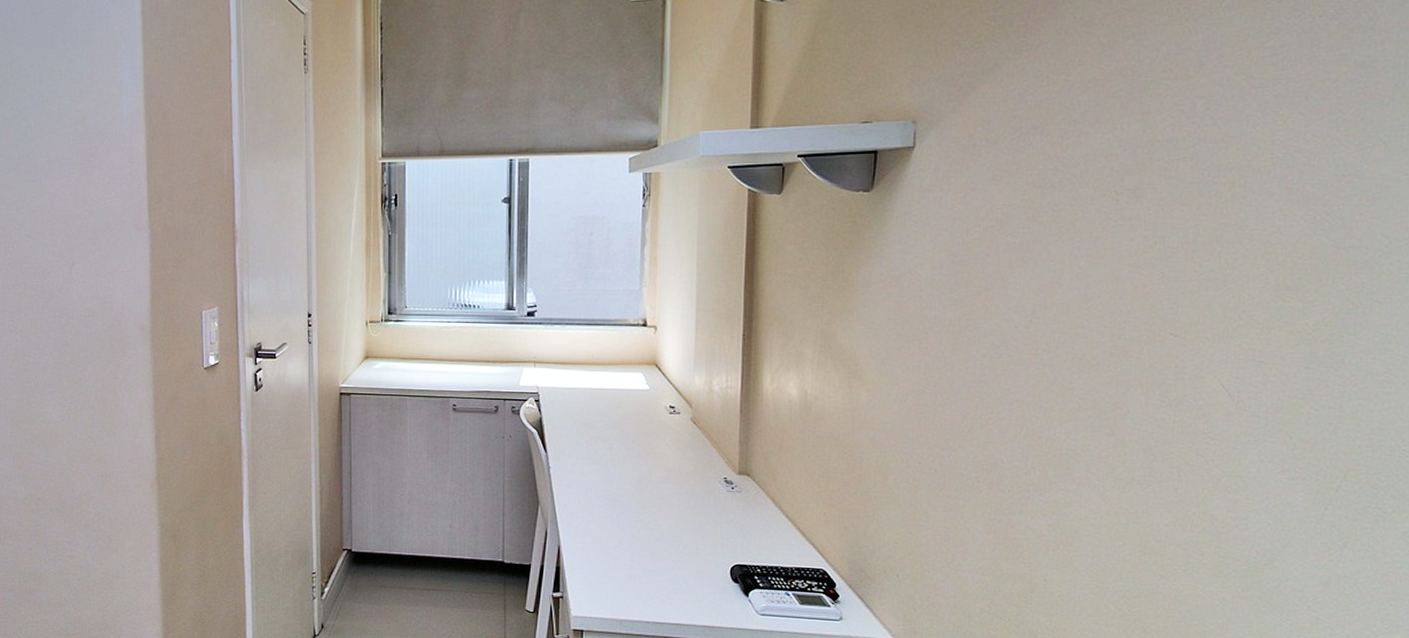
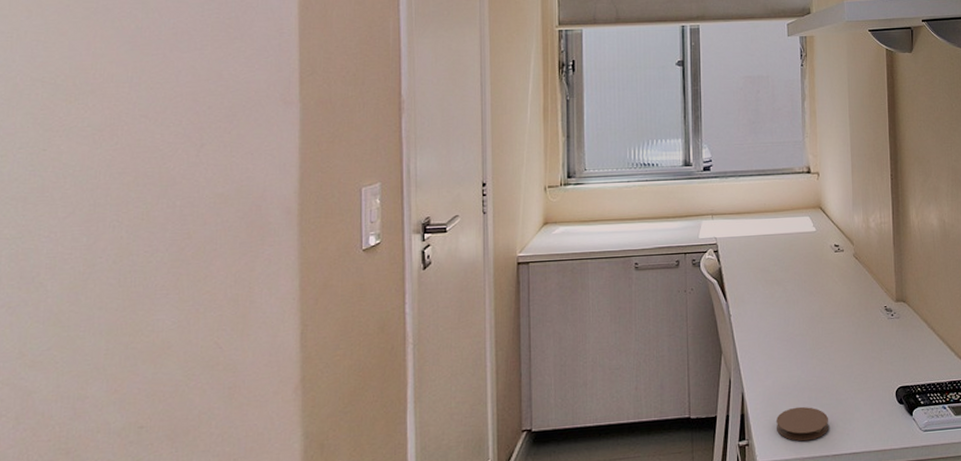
coaster: none [594,568,652,604] -> present [777,406,829,441]

